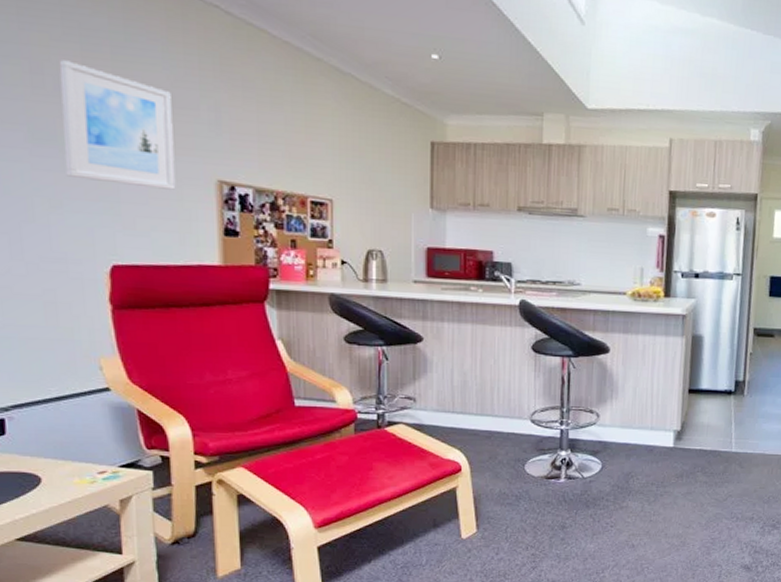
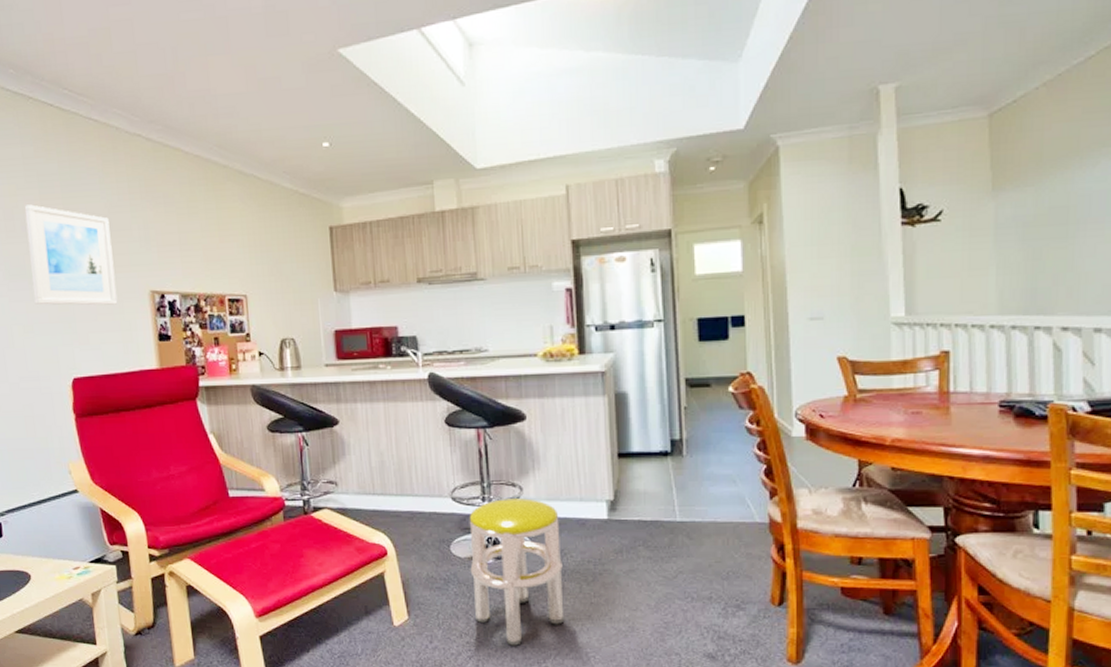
stool: none [542,424,630,558] -> present [469,498,563,646]

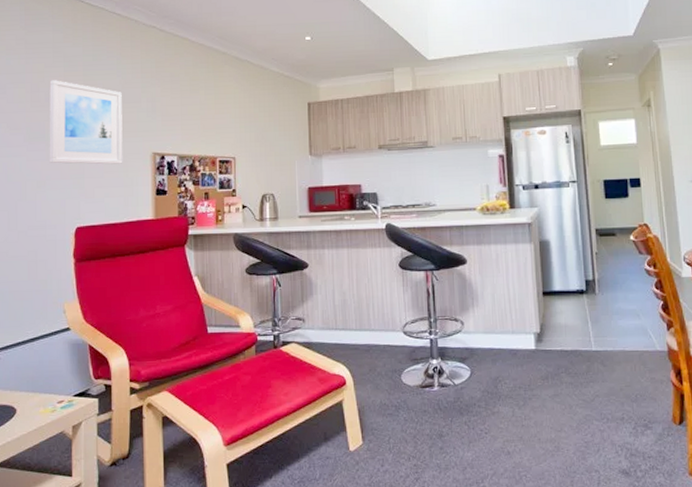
stool: present [469,498,563,646] -> none [418,332,499,467]

